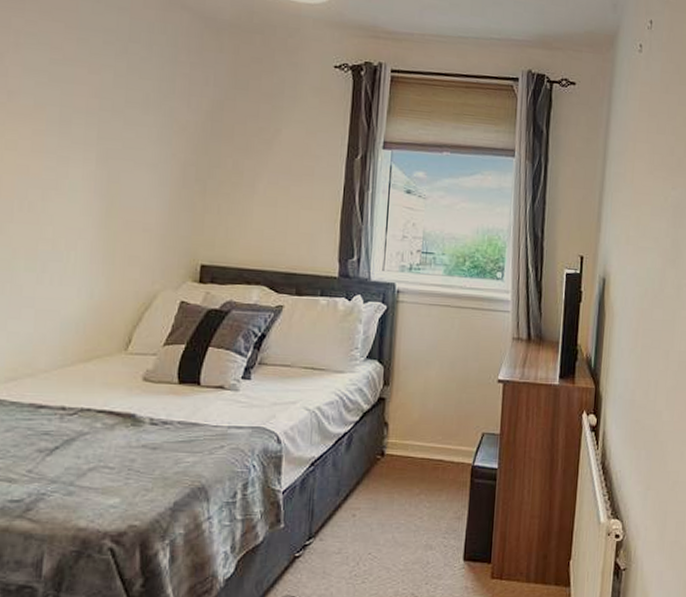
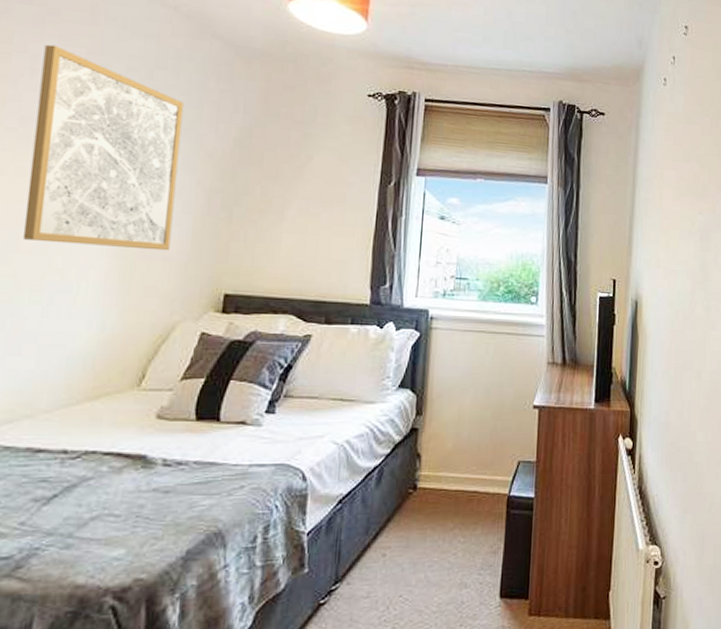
wall art: none [16,19,158,223] -> present [22,44,184,251]

